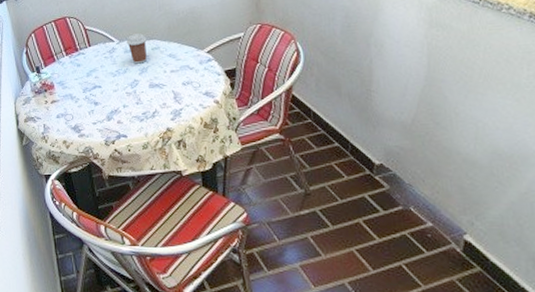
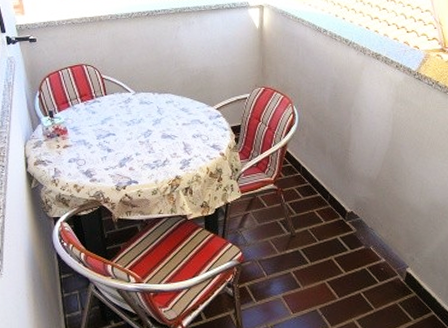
coffee cup: present [127,33,147,64] -> none [143,87,162,115]

